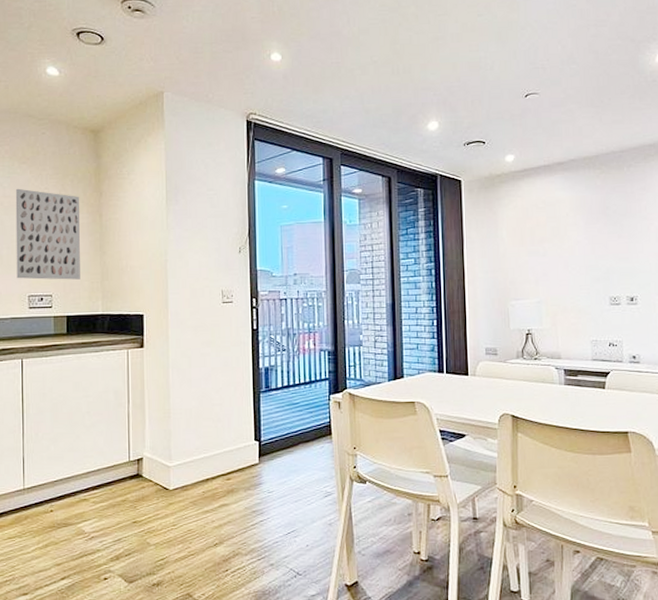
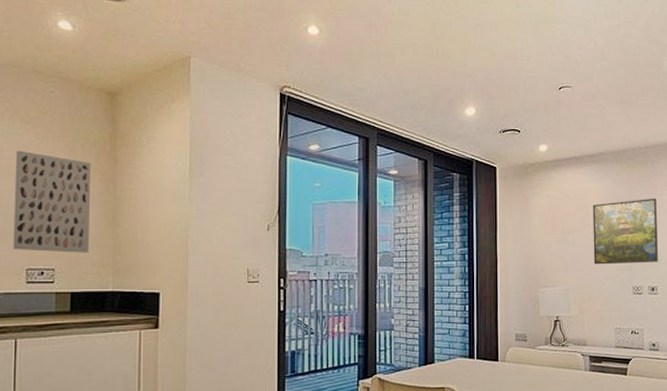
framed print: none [564,203,637,276] -> present [592,198,658,265]

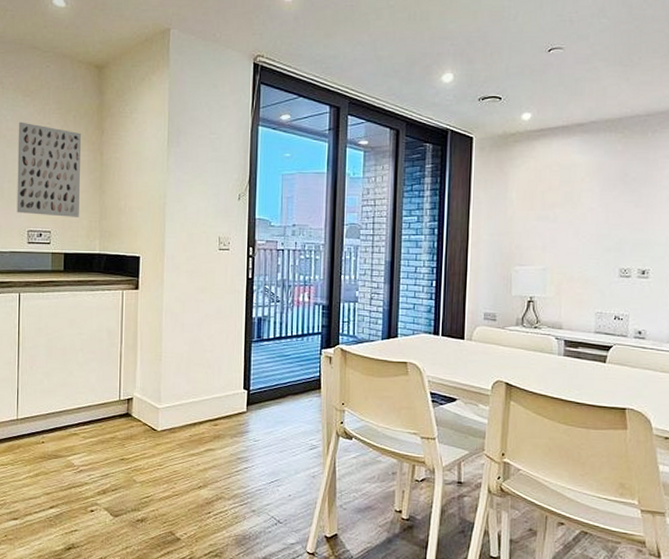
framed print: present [592,198,658,265] -> none [576,172,655,244]

